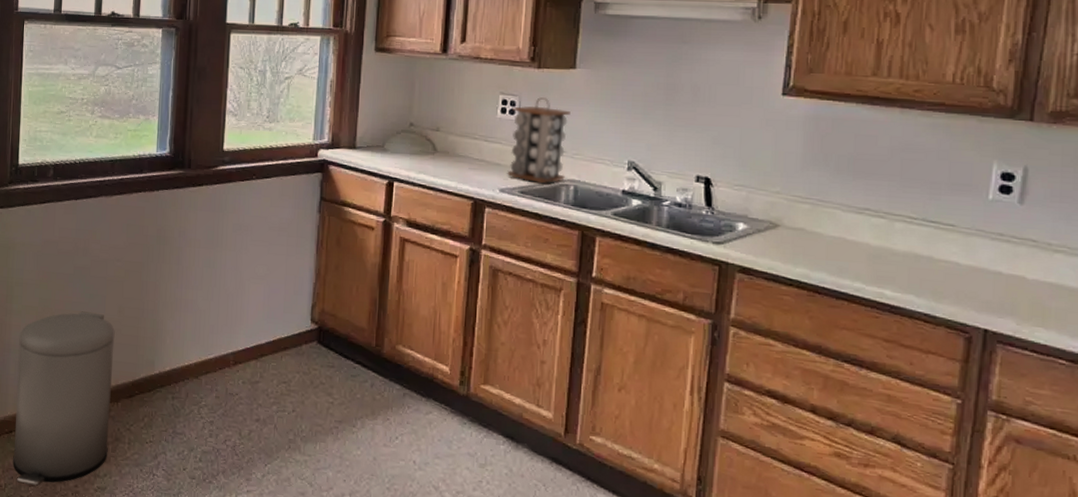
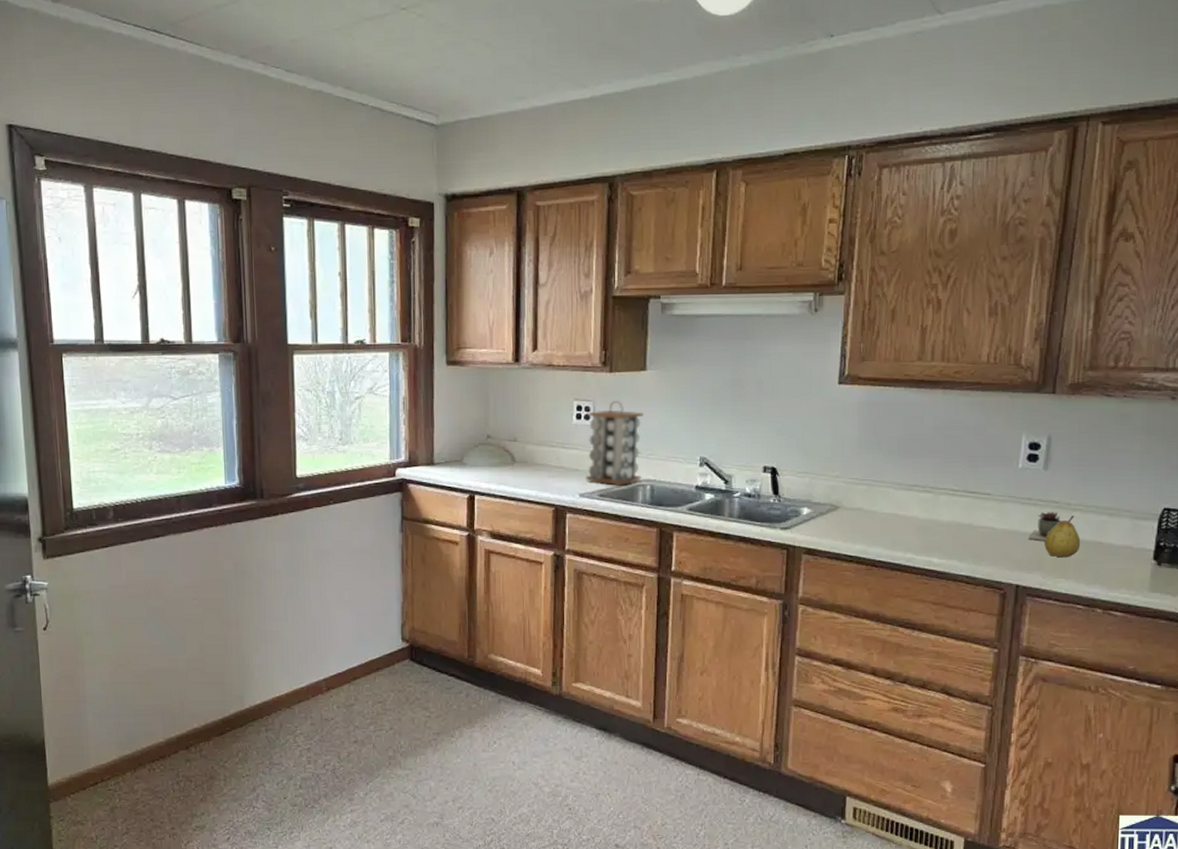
pedal bin: present [13,311,115,486] -> none [95,654,203,833]
succulent plant: none [999,250,1041,284] -> present [1028,512,1062,542]
fruit: none [1019,257,1064,304] -> present [1045,516,1081,558]

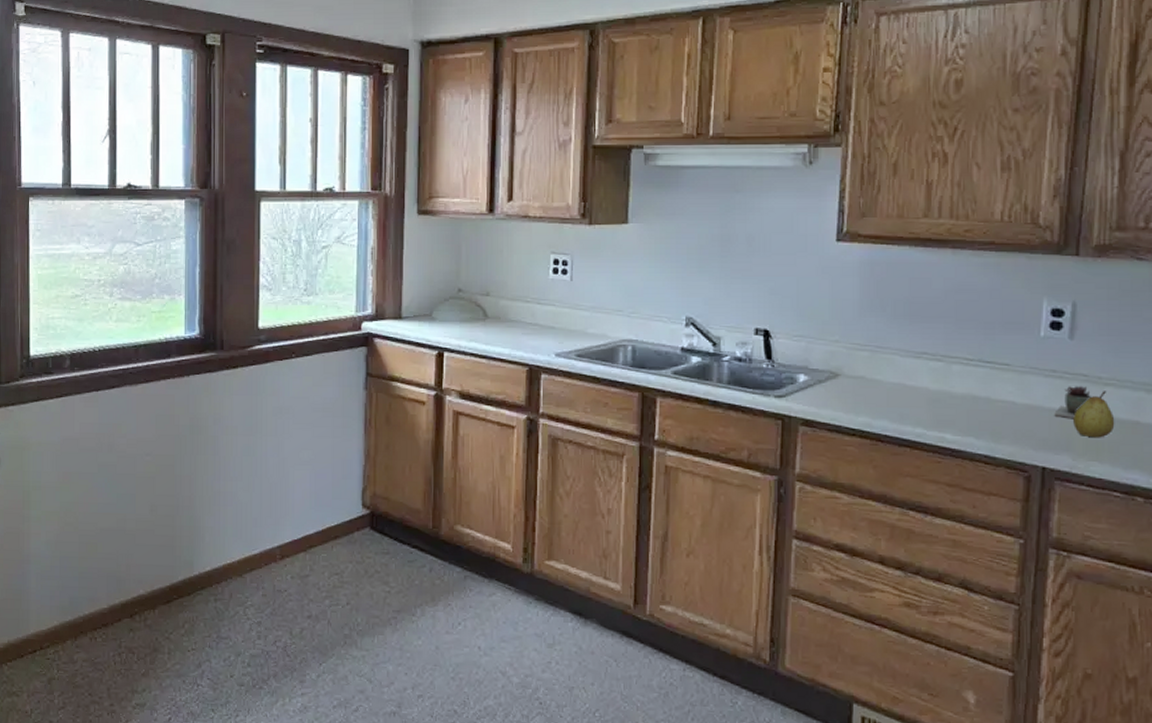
spice rack: present [586,401,643,485] -> none [562,255,625,344]

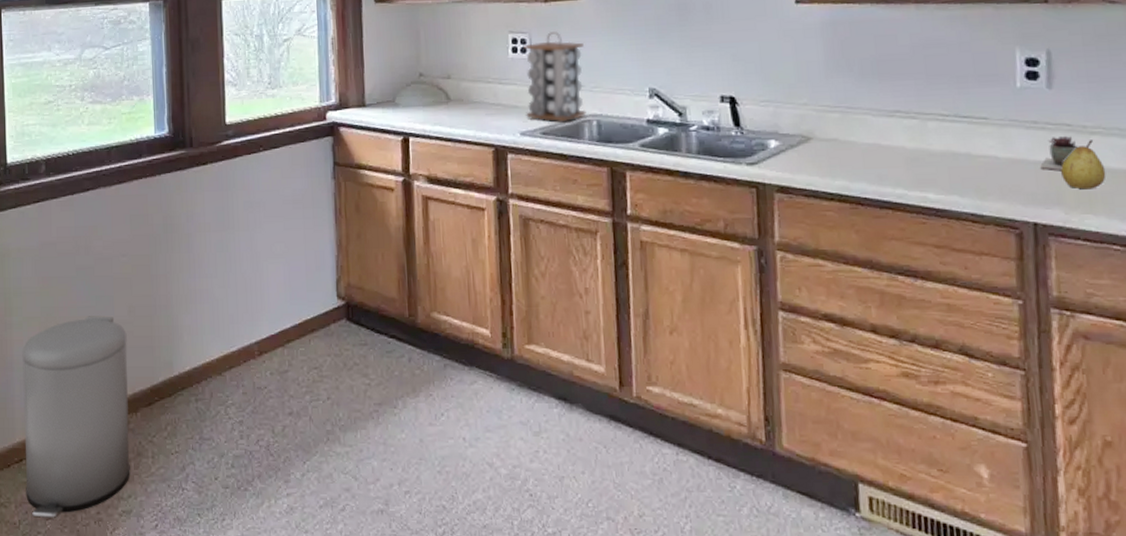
pedal bin: none [39,513,148,708] -> present [22,316,130,518]
spice rack: none [562,255,625,344] -> present [524,31,586,121]

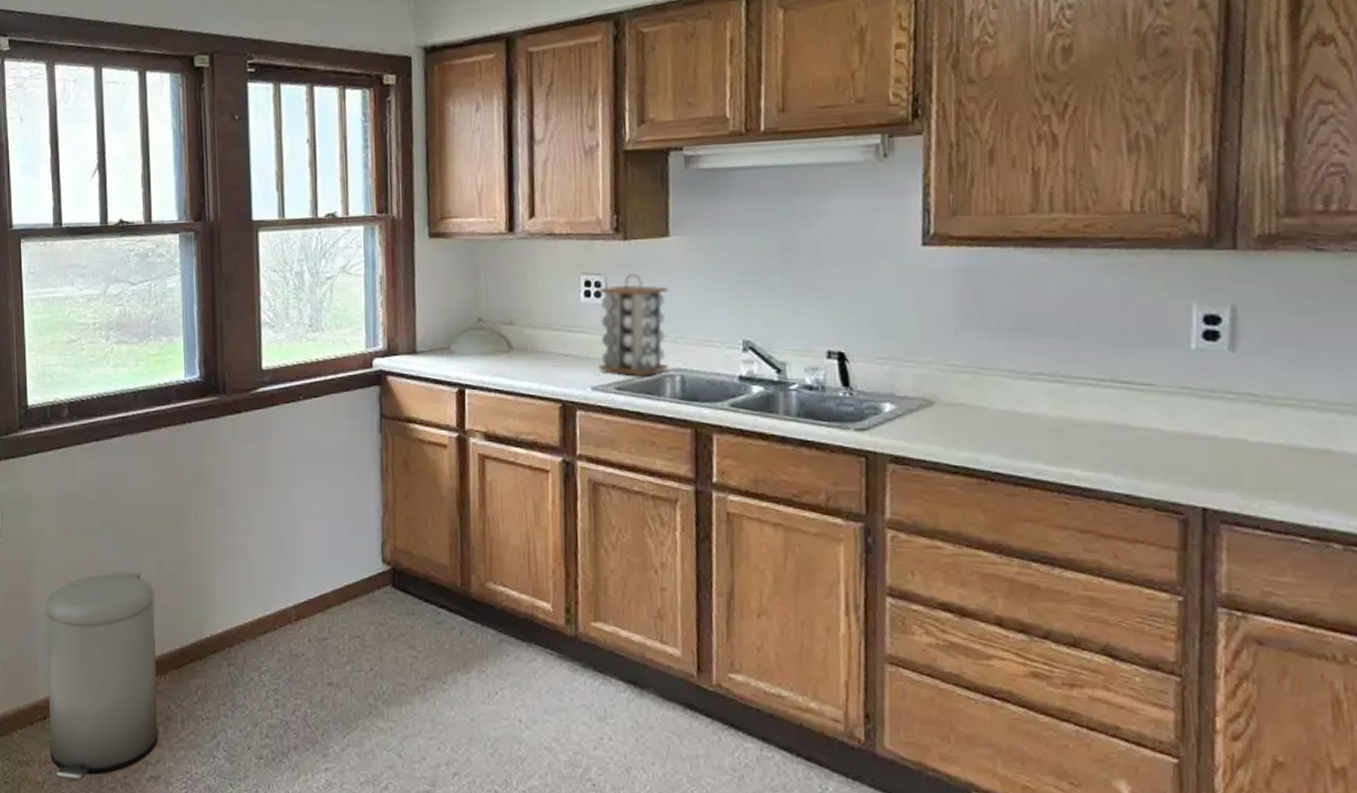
succulent plant: present [1040,136,1079,171] -> none [1215,408,1265,449]
fruit: present [1061,140,1106,190] -> none [1240,413,1298,471]

